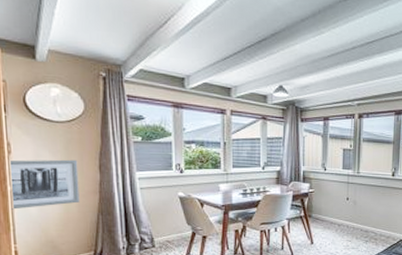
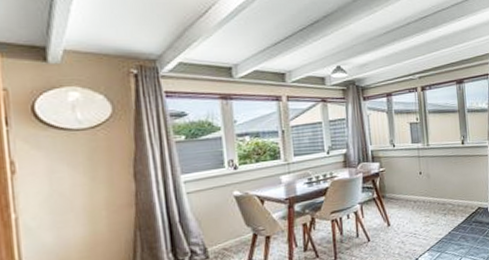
wall art: present [11,159,80,210] -> none [15,170,110,242]

